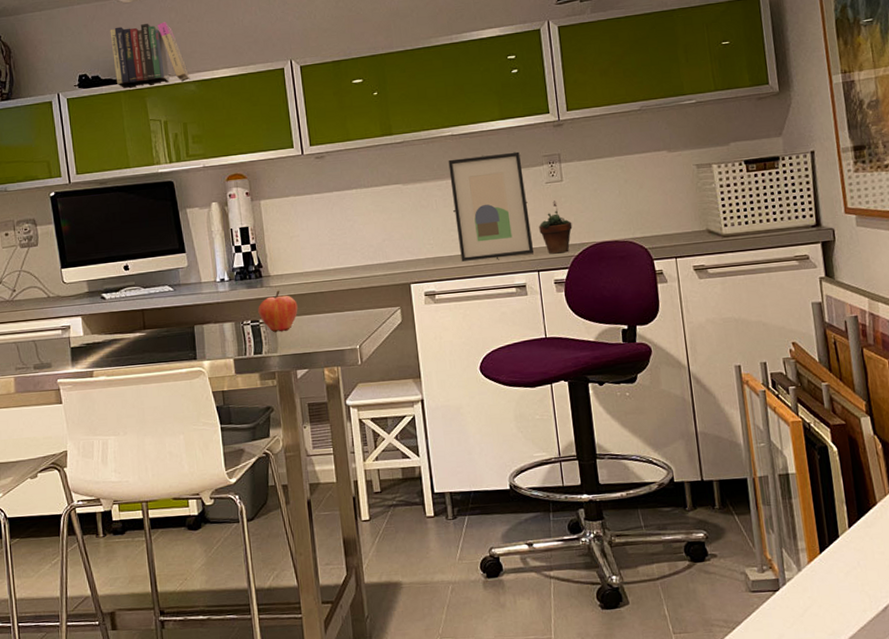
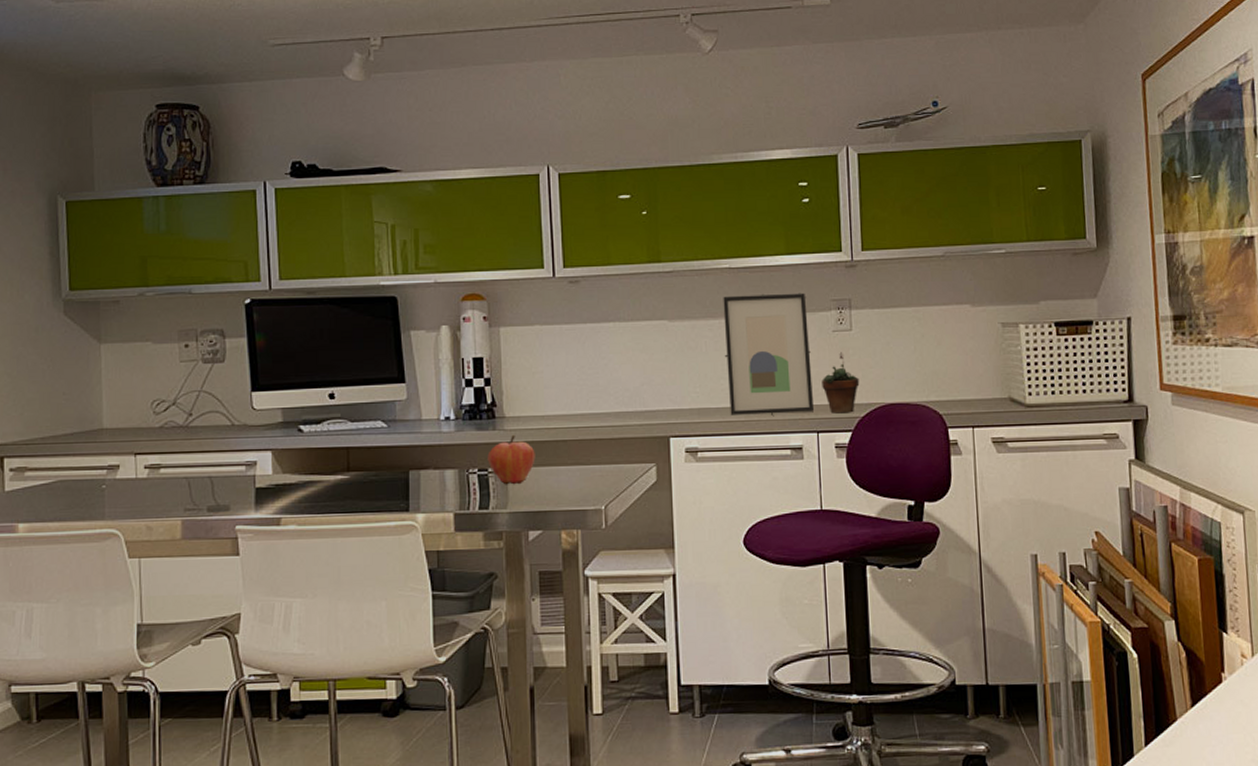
books: present [110,22,190,89] -> none [334,108,427,183]

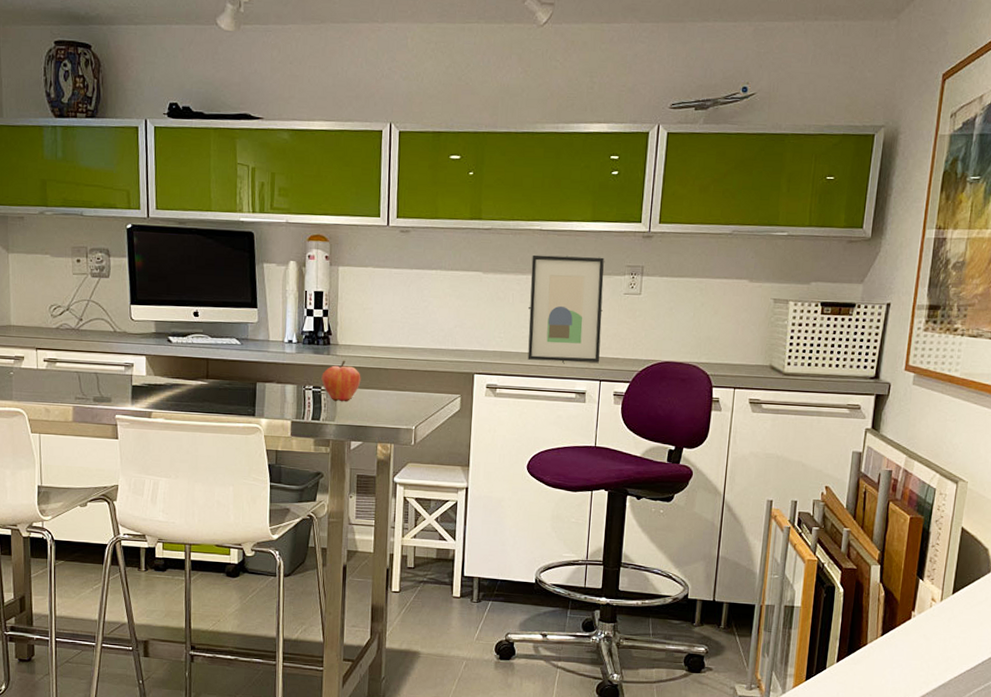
succulent plant: present [821,352,860,414] -> none [608,313,642,367]

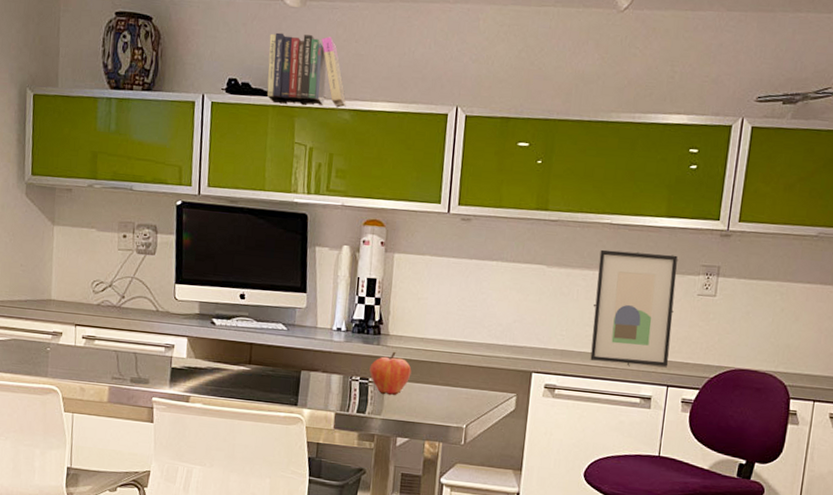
books: none [207,56,285,128] -> present [267,32,346,108]

